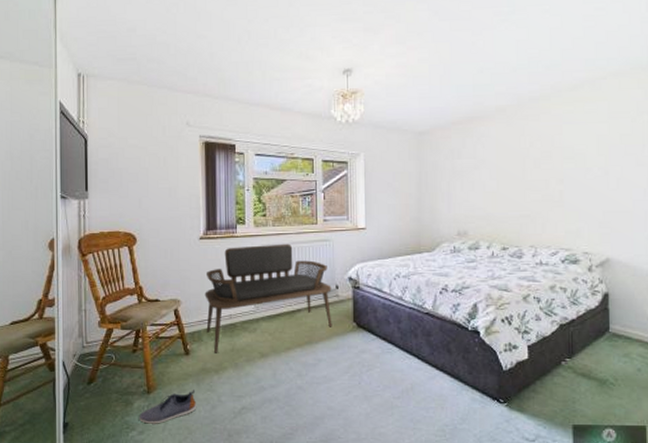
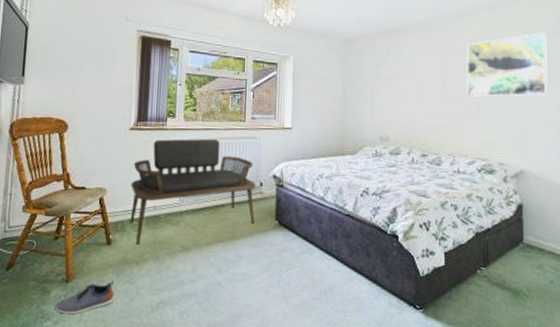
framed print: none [547,110,635,185] -> present [466,31,548,97]

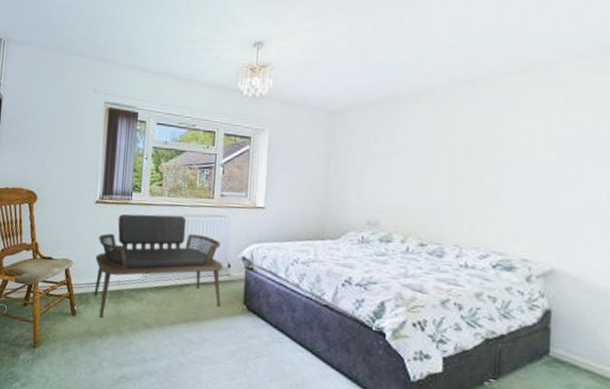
shoe: present [55,280,115,315] -> none [23,350,79,379]
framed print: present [466,31,548,97] -> none [481,99,599,179]

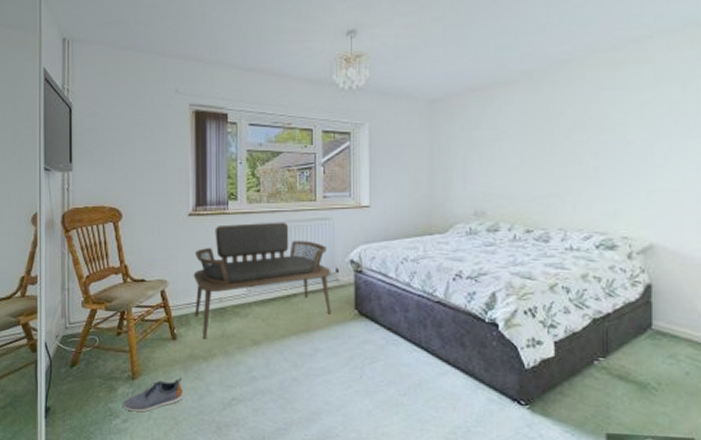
shoe: none [23,350,79,379] -> present [123,377,184,413]

